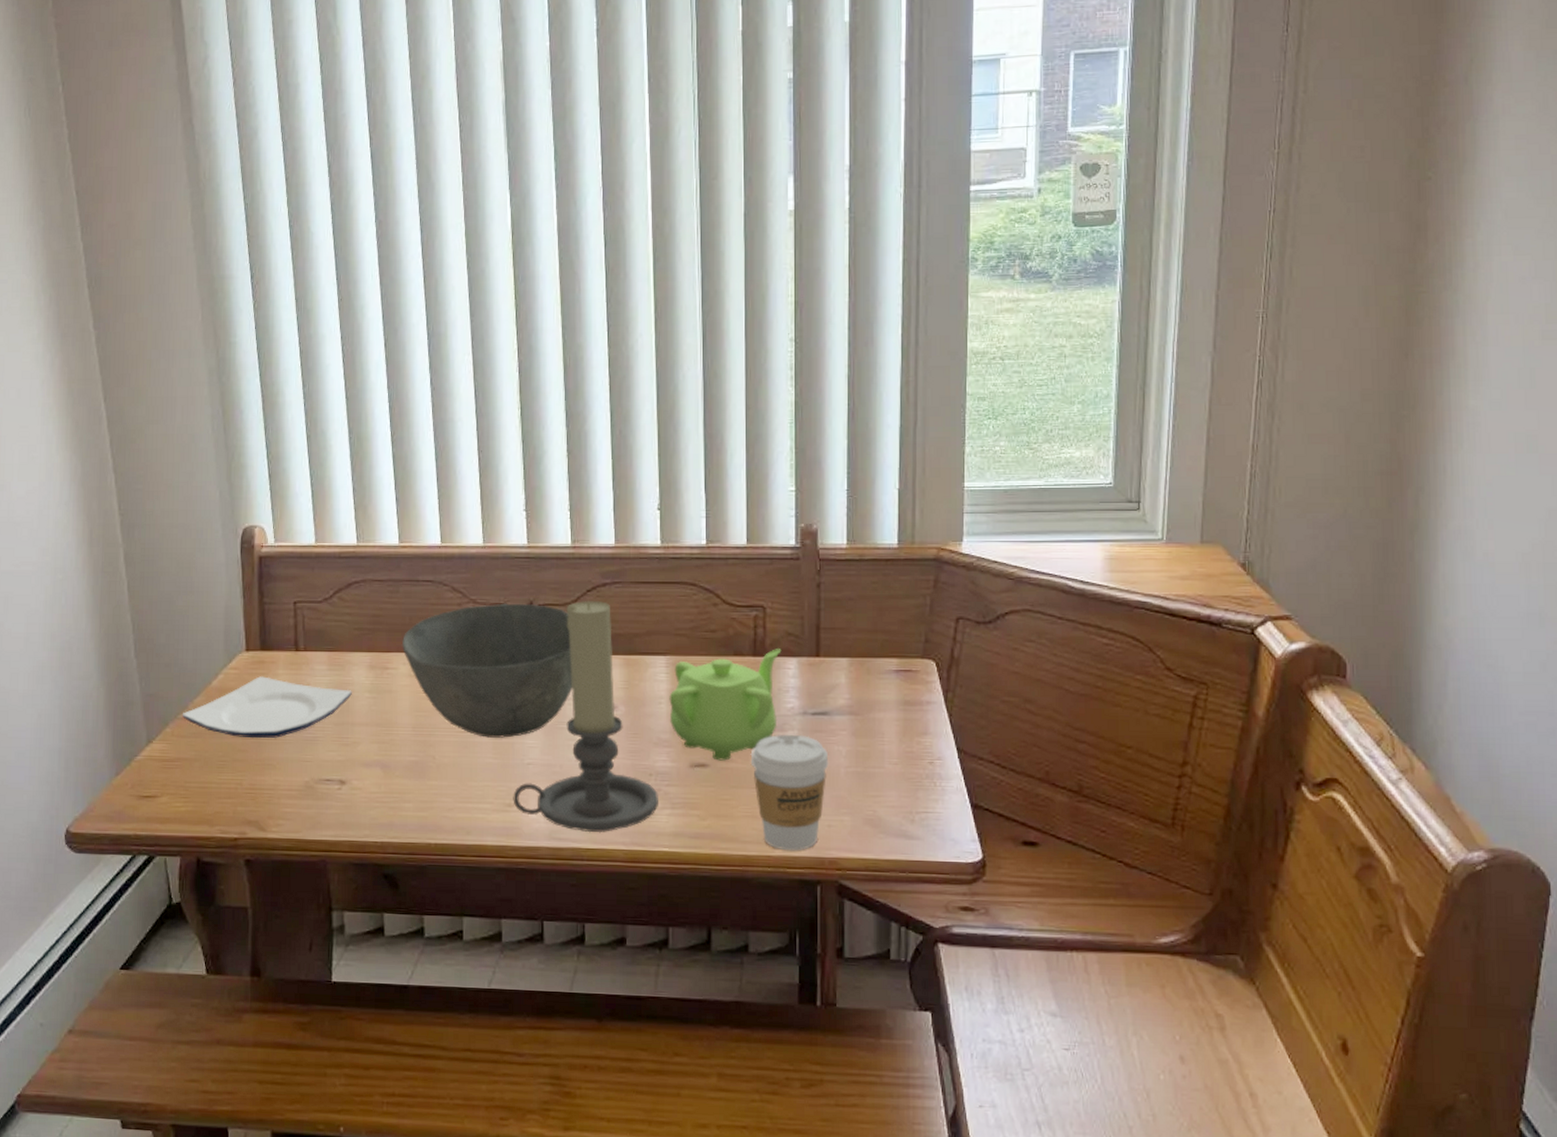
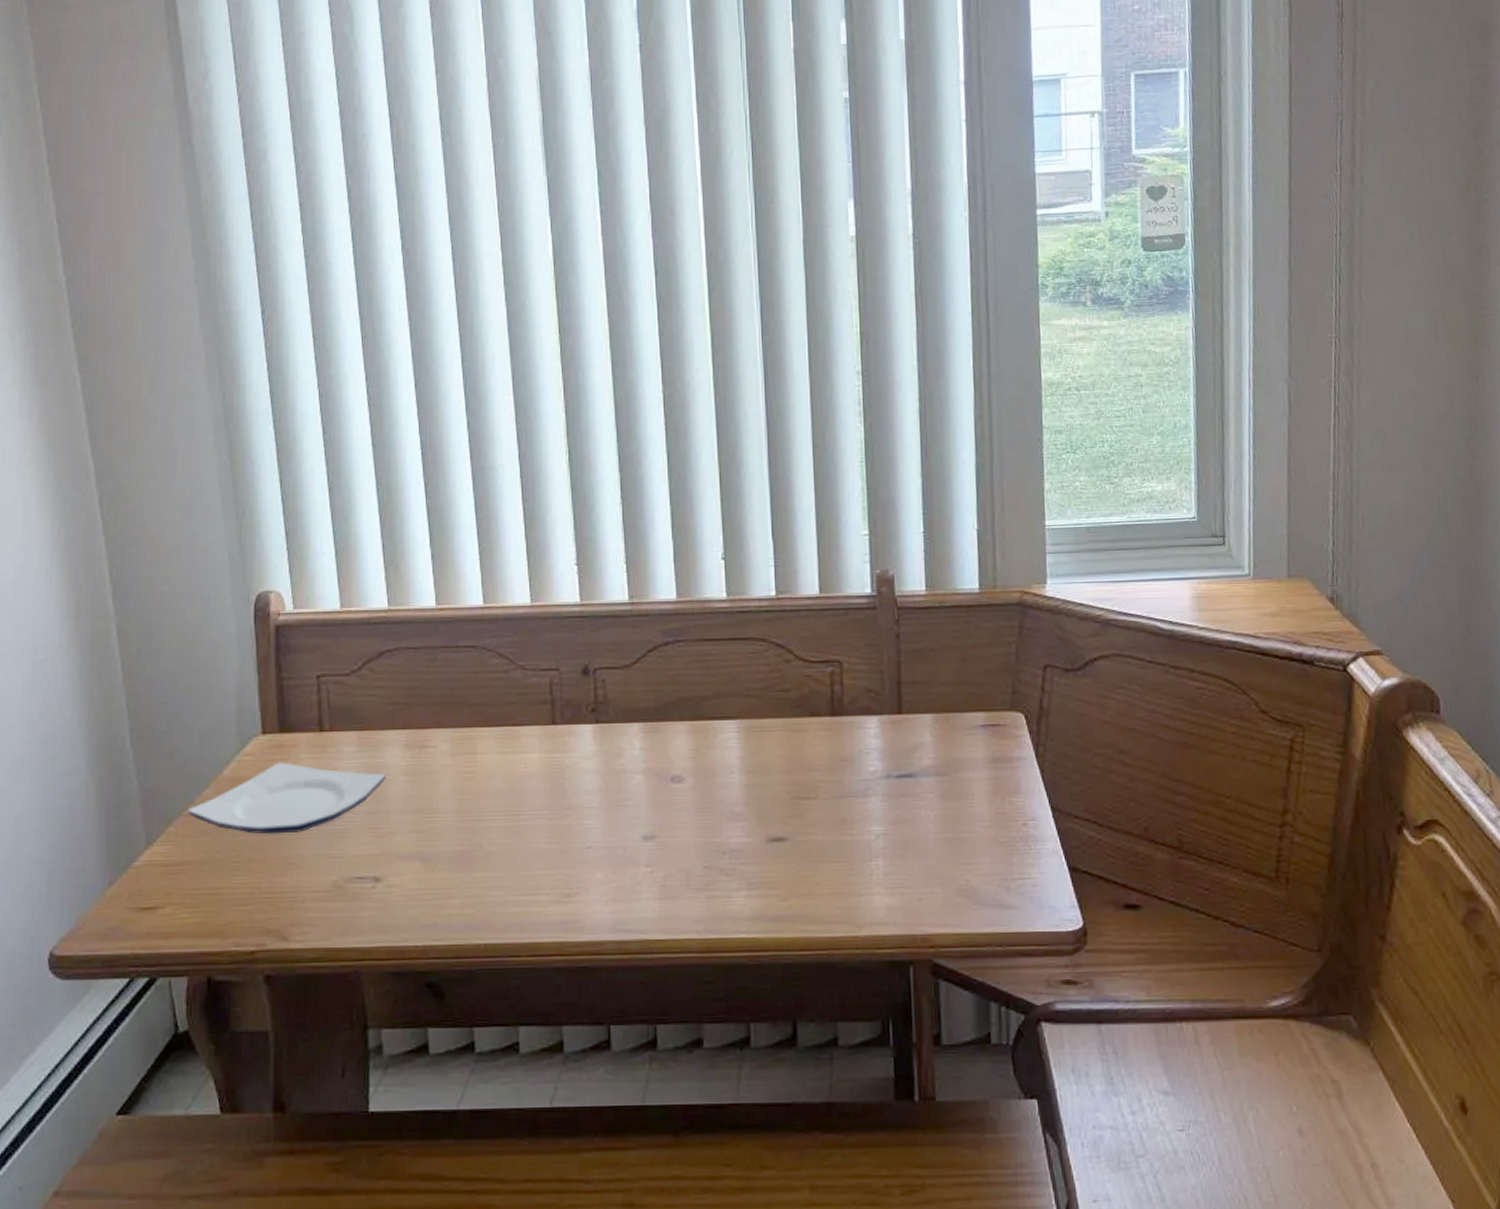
bowl: present [401,603,573,738] -> none [441,668,635,820]
candle holder: present [513,600,658,833] -> none [572,661,734,922]
teapot: present [669,649,782,761] -> none [741,707,861,833]
coffee cup: present [750,734,829,851] -> none [832,800,917,930]

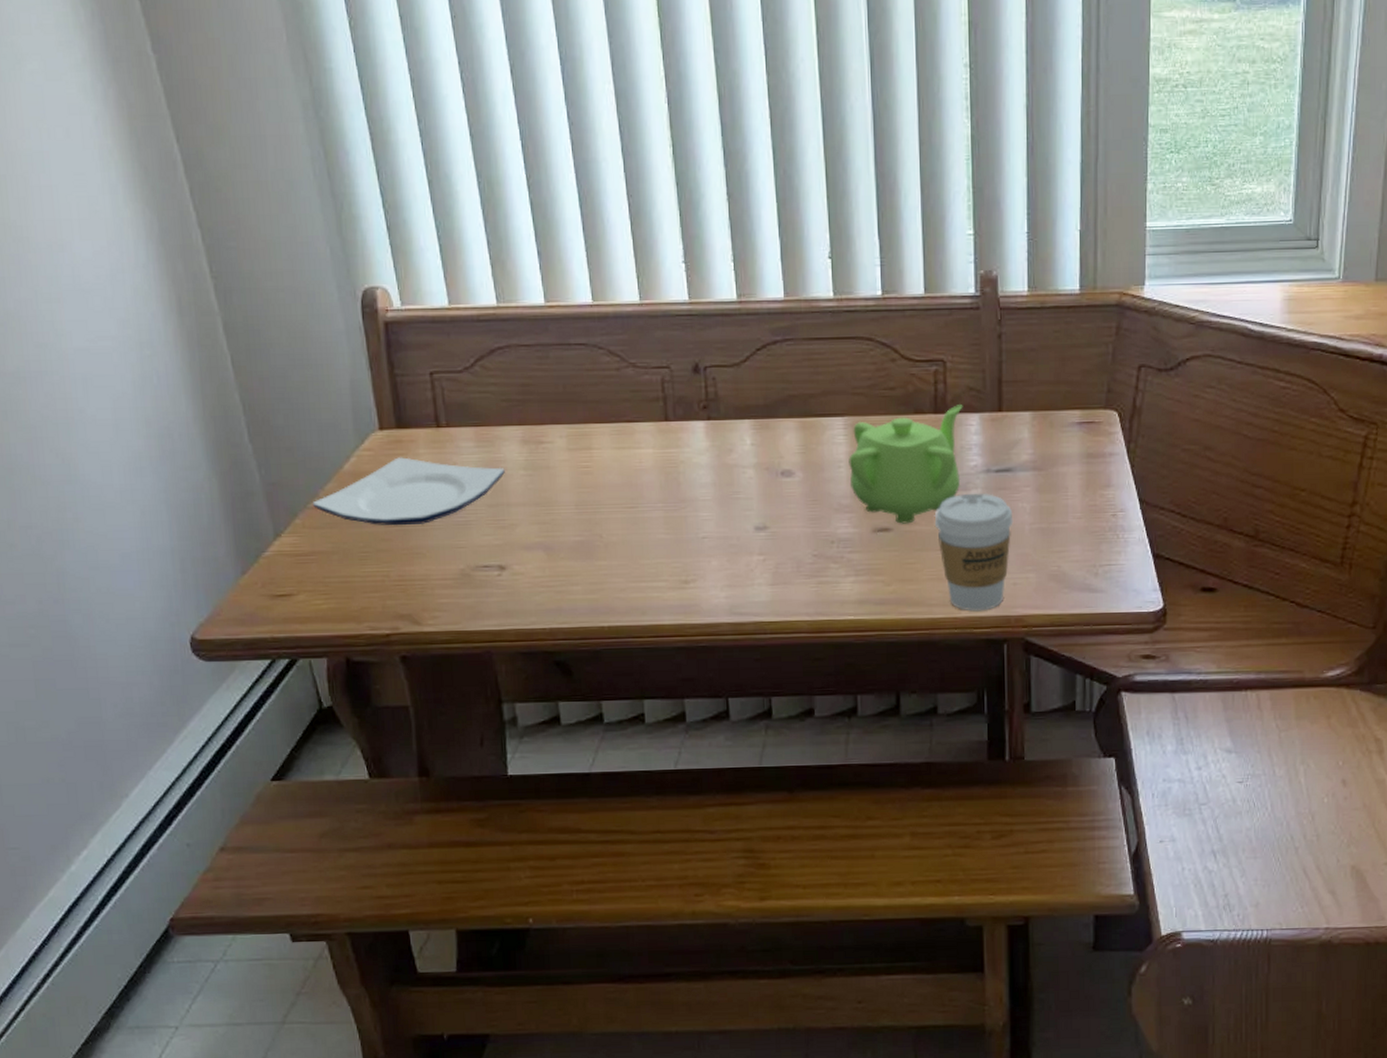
teapot: none [741,707,861,833] -> present [848,405,963,524]
coffee cup: none [832,800,917,930] -> present [934,493,1014,611]

